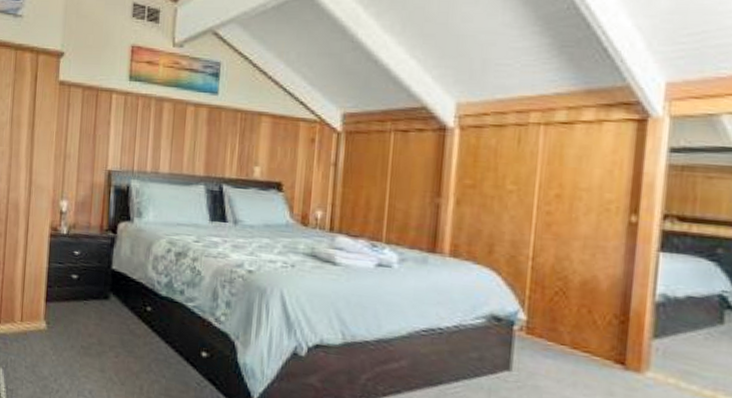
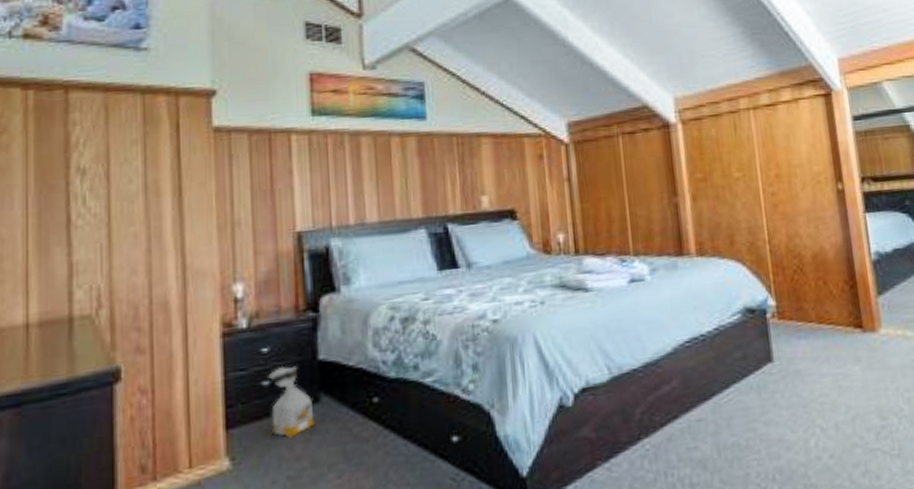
bag: none [74,267,105,320] -> present [268,365,315,438]

